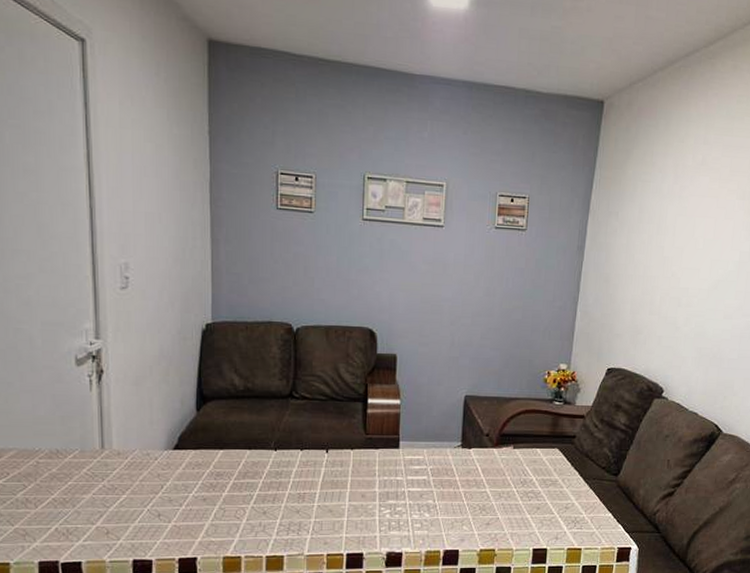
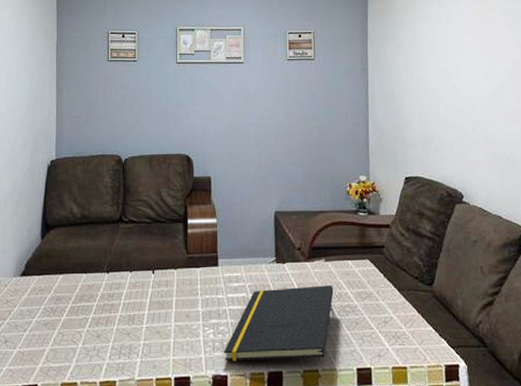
notepad: none [399,472,519,540] -> present [223,285,334,362]

